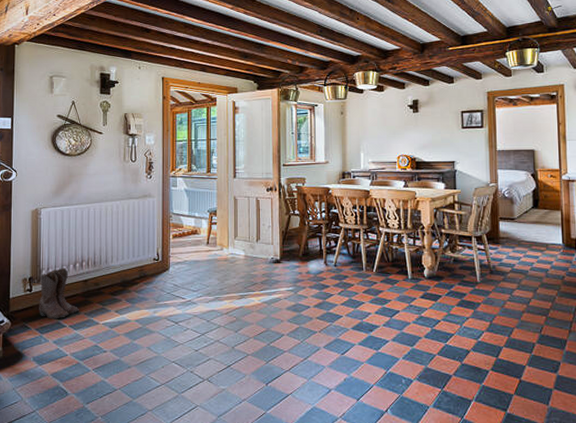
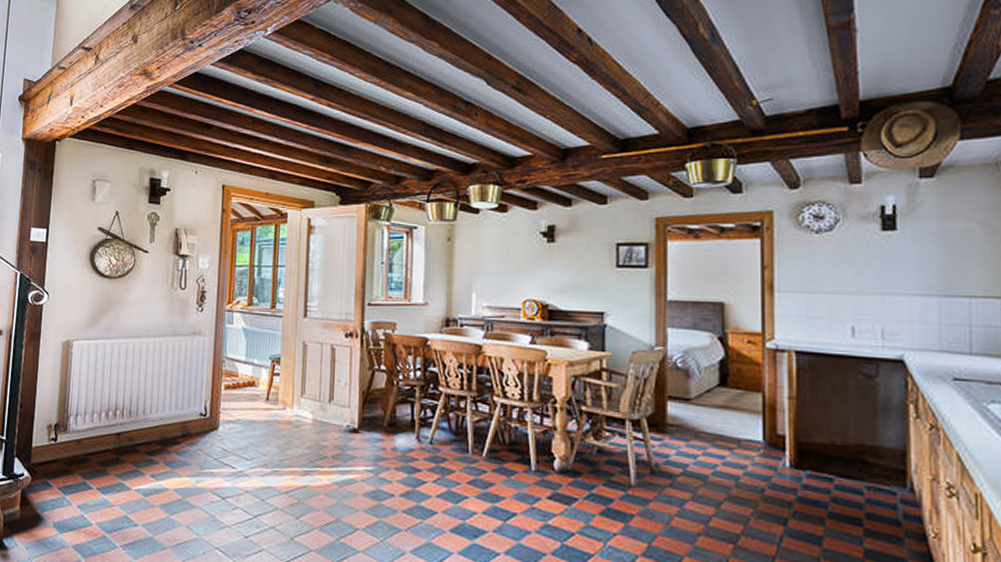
boots: present [39,267,79,319] -> none [63,415,109,479]

